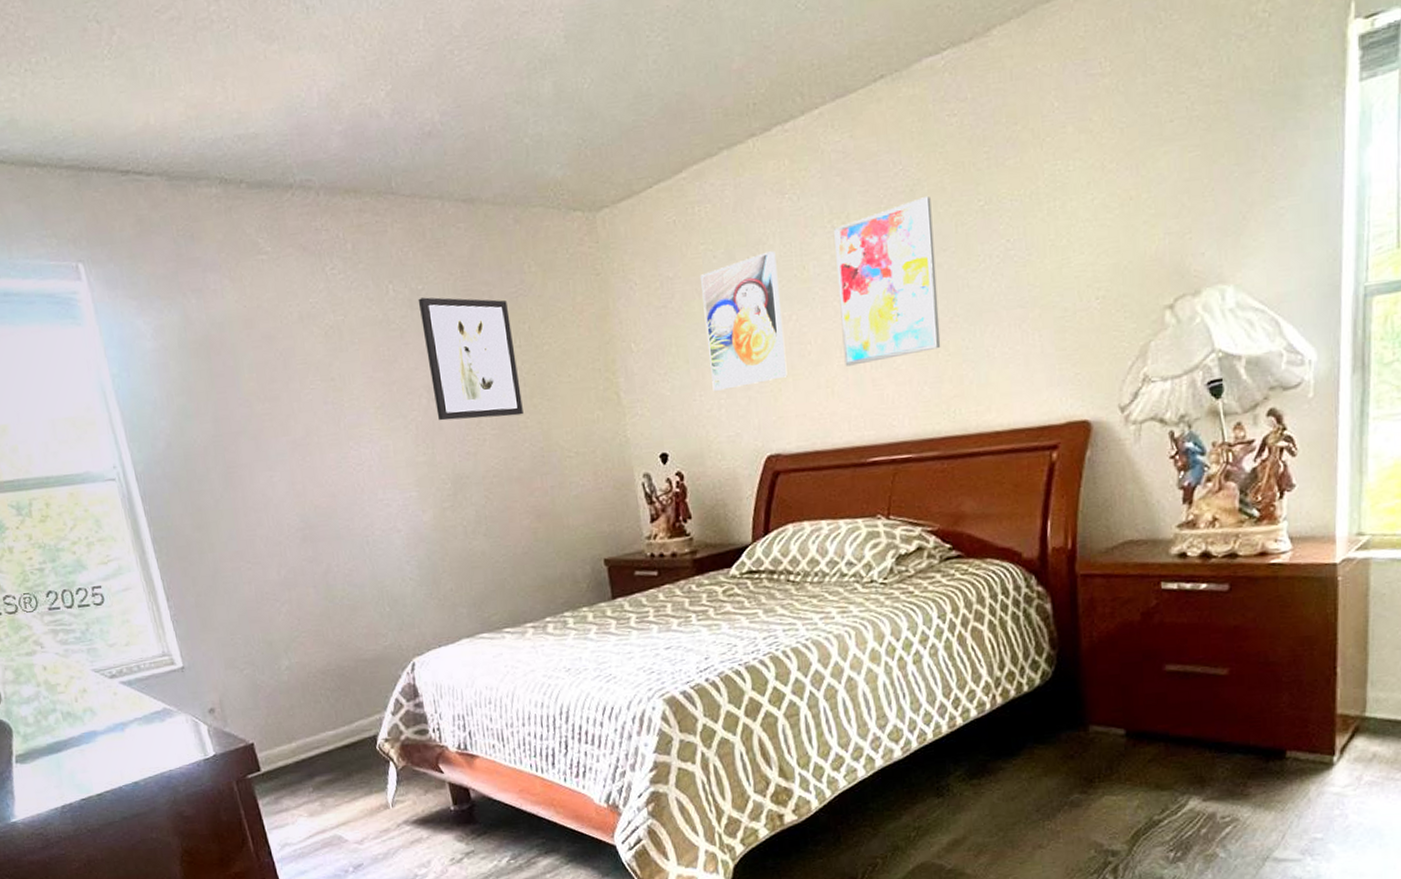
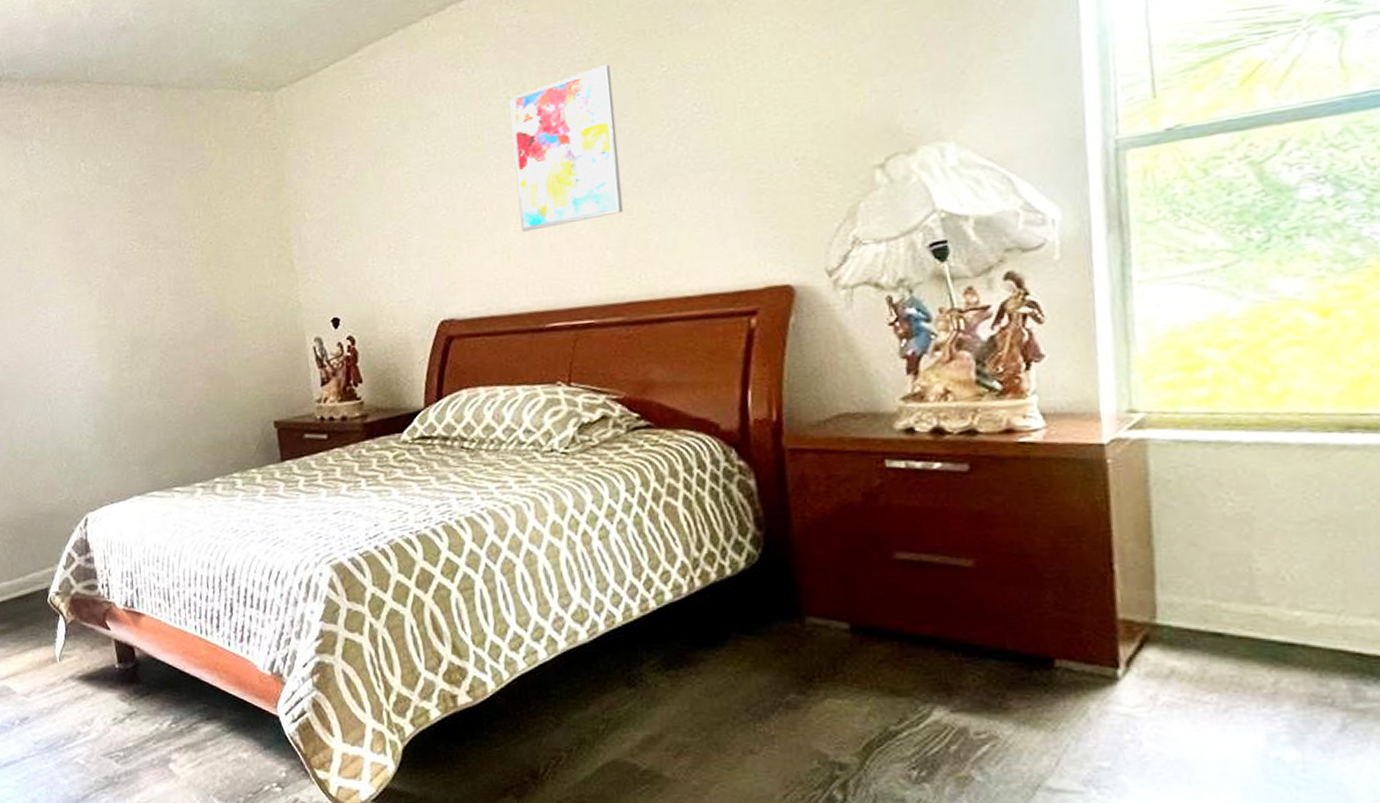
wall art: present [418,297,524,421] -> none [106,173,200,287]
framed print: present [701,251,788,391] -> none [374,122,462,257]

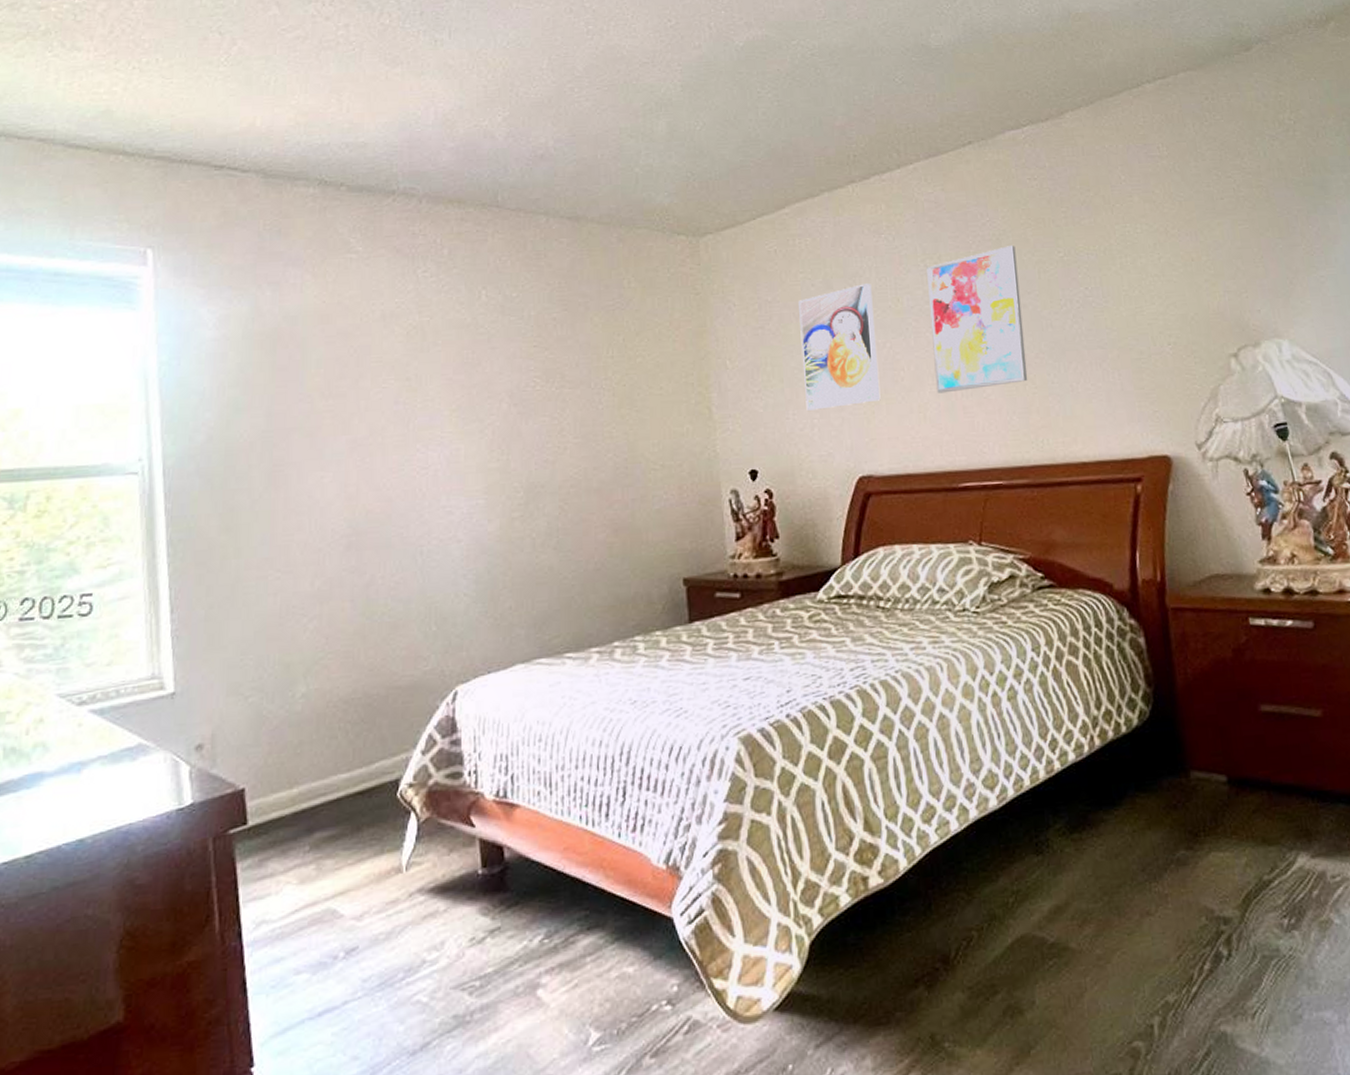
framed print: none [374,122,462,257] -> present [799,283,881,410]

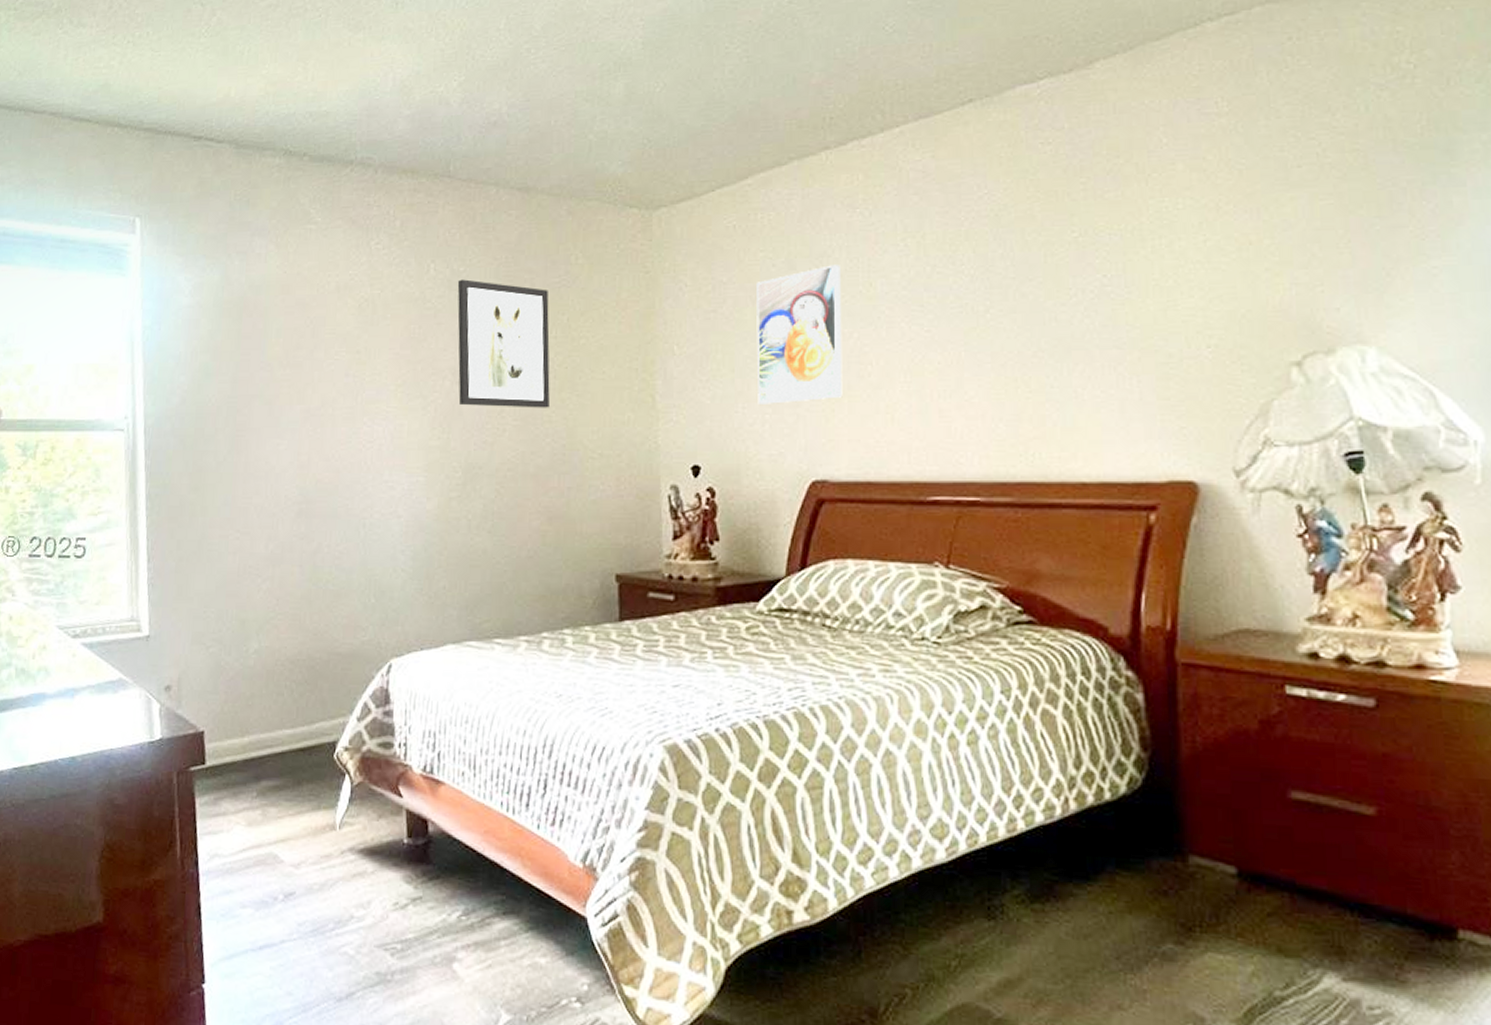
wall art: none [510,304,610,427] -> present [457,279,550,408]
wall art: present [926,244,1028,393] -> none [907,222,1021,393]

